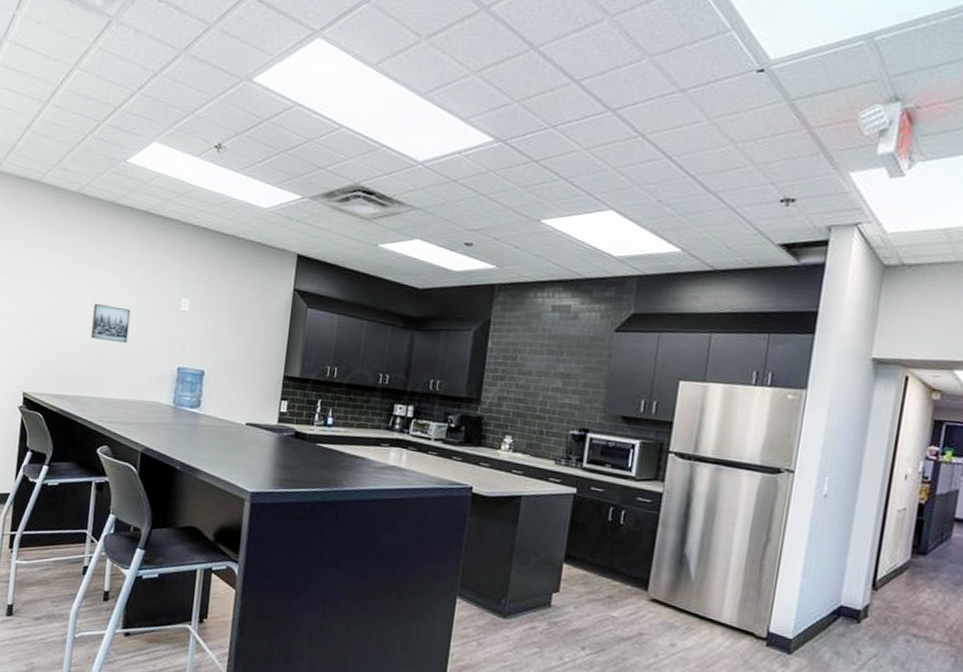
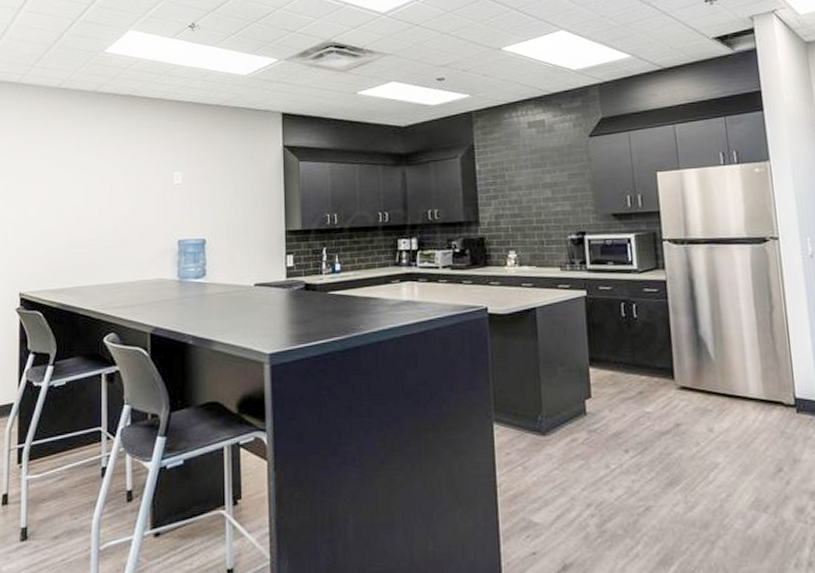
wall art: present [91,304,131,343] -> none [86,190,124,226]

